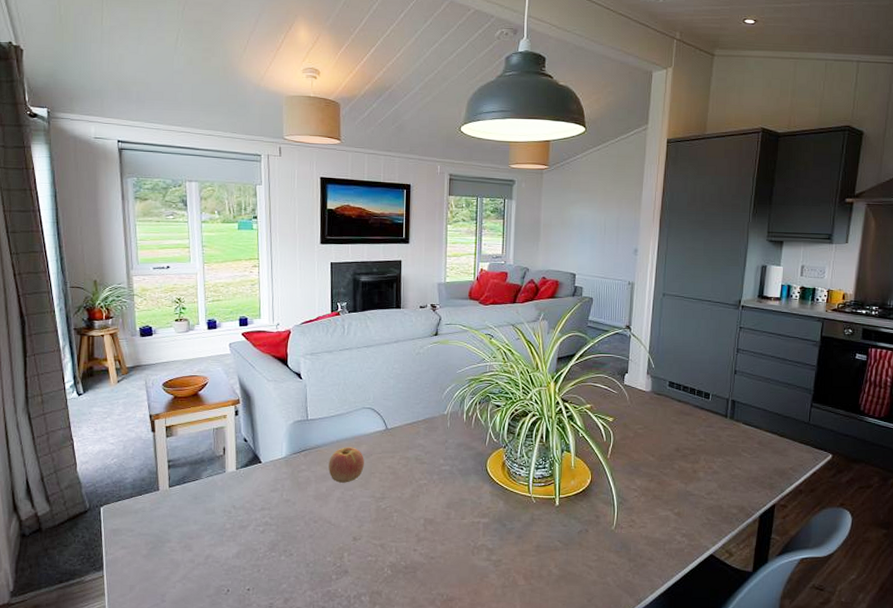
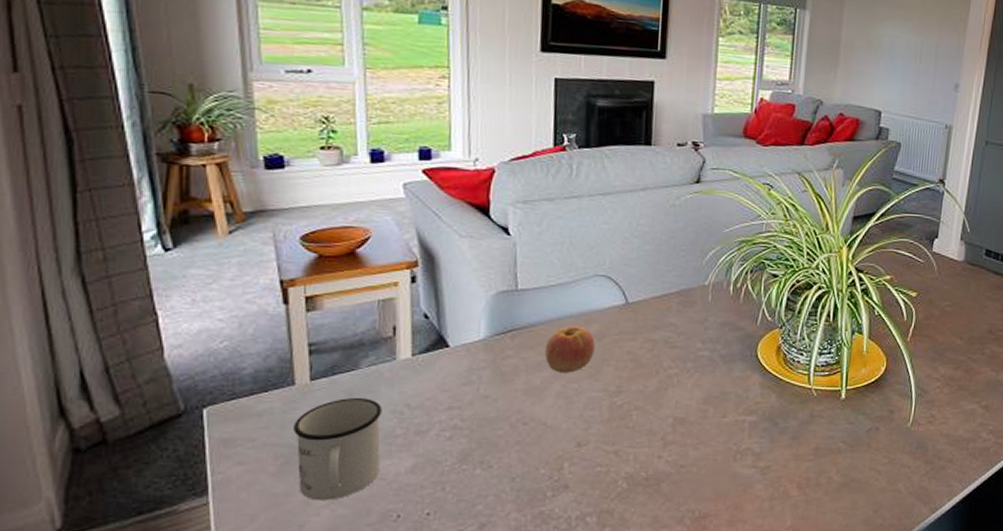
mug: none [158,501,216,577] -> present [294,398,382,501]

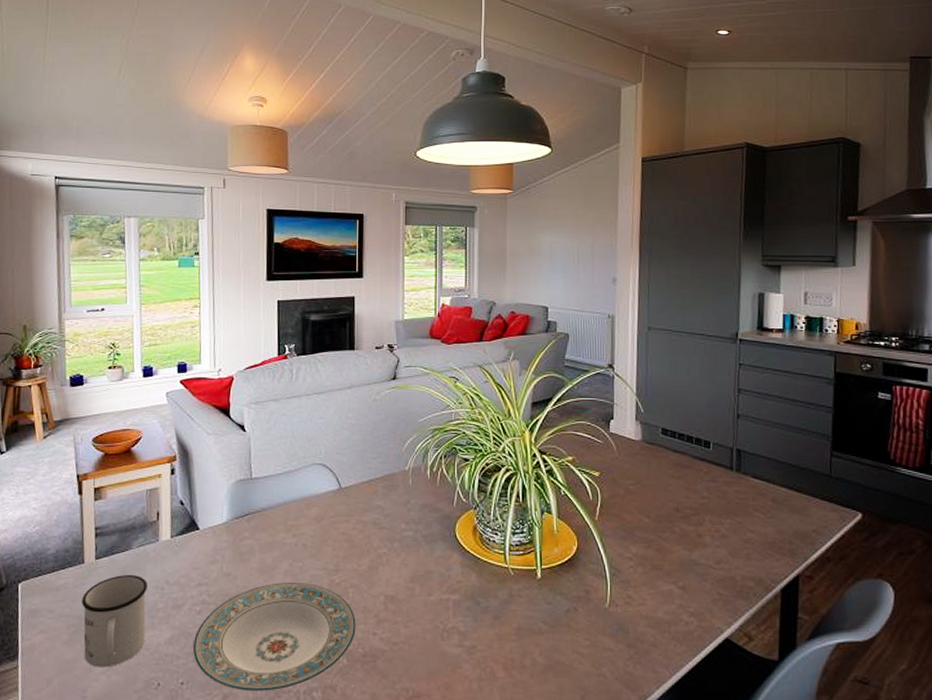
plate: none [441,405,639,519] -> present [192,582,356,691]
apple: present [545,326,595,373] -> none [275,509,315,553]

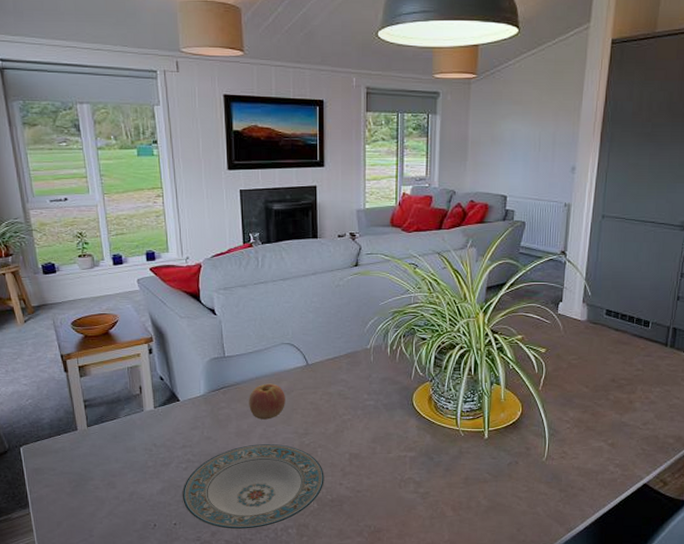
mug: present [82,575,148,668] -> none [79,440,139,513]
apple: none [275,509,315,553] -> present [249,383,285,420]

